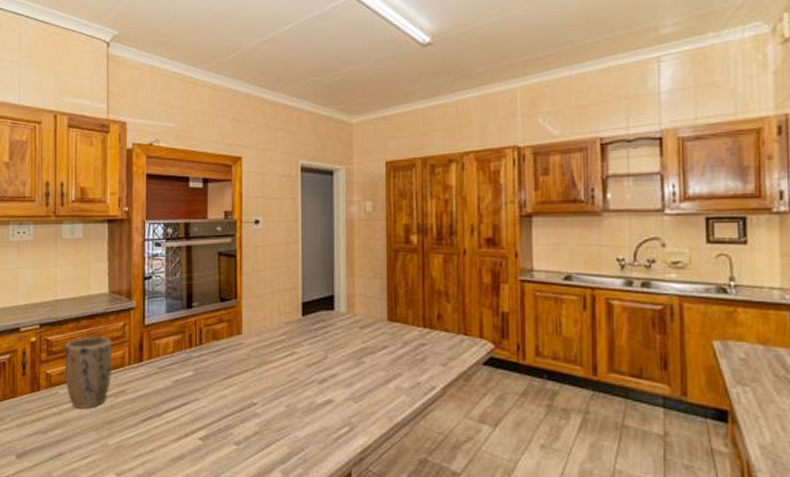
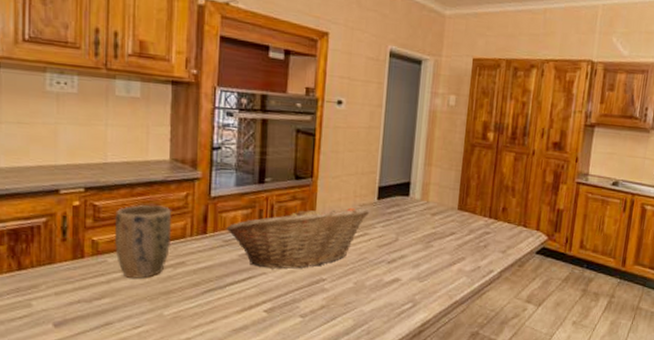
fruit basket: none [160,326,296,394] -> present [226,206,370,269]

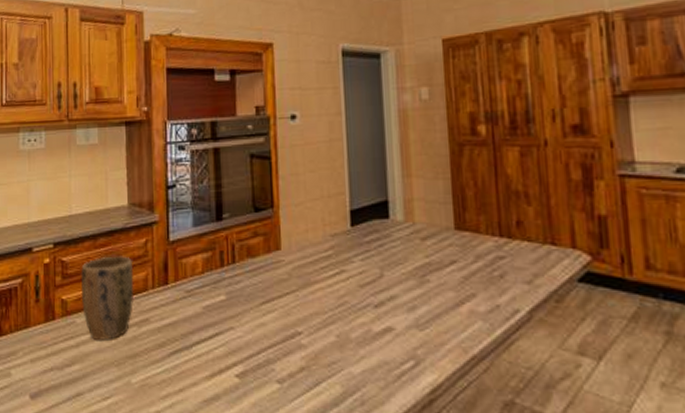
fruit basket: present [226,206,370,269] -> none [187,239,344,322]

